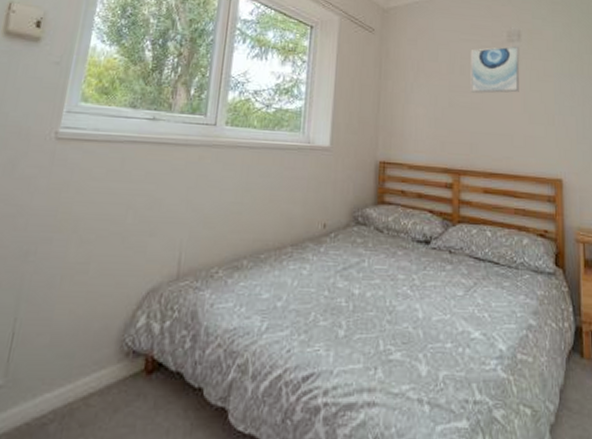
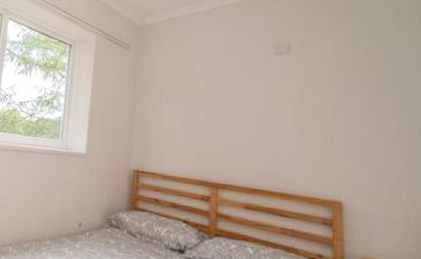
wall art: present [470,45,520,93] -> none [231,58,290,108]

